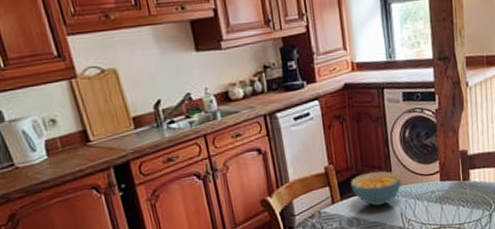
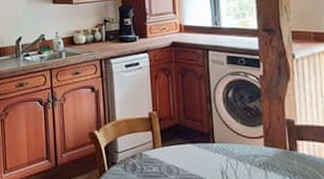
cereal bowl: present [351,171,402,206] -> none [172,124,224,160]

